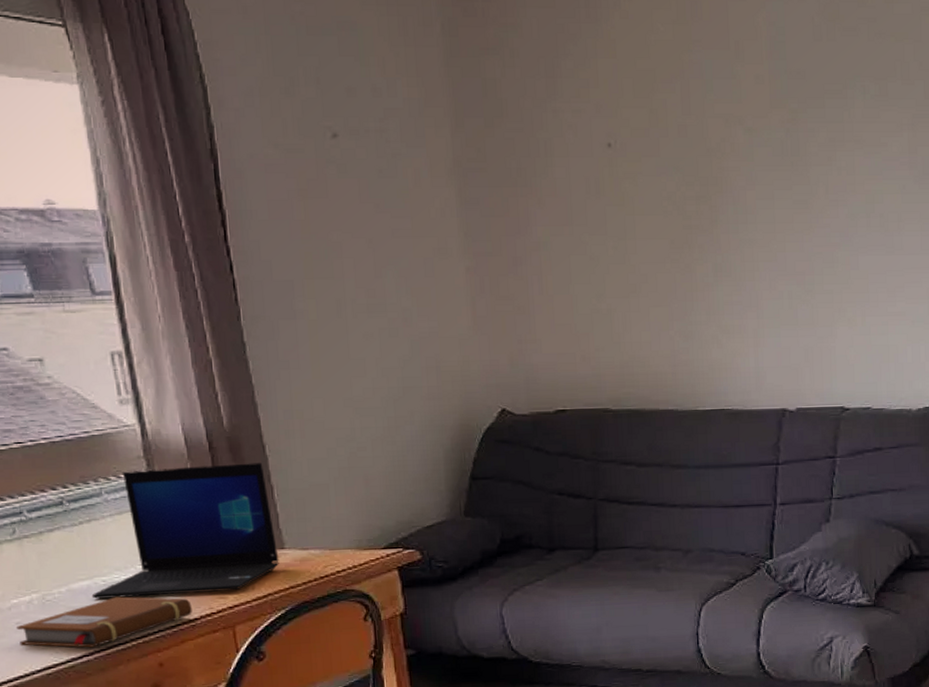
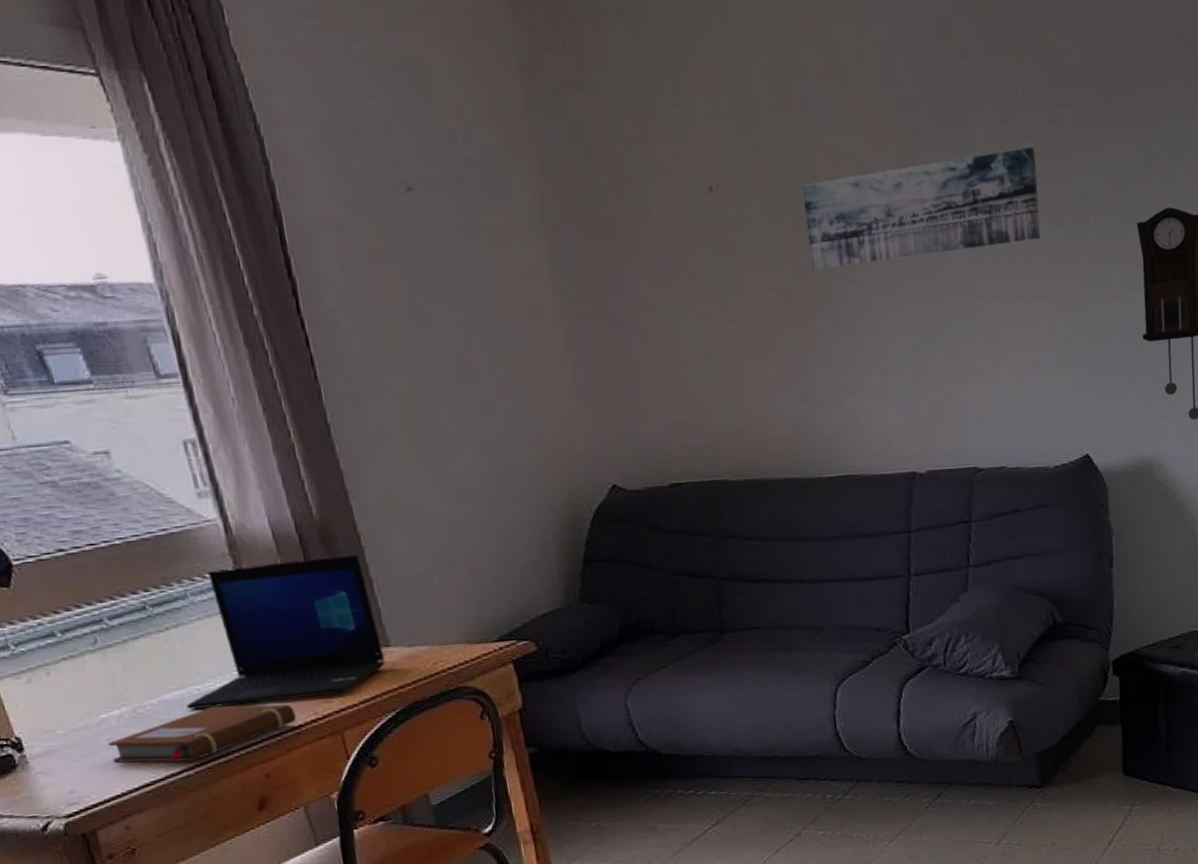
wall art: none [694,118,912,221] -> present [802,147,1041,270]

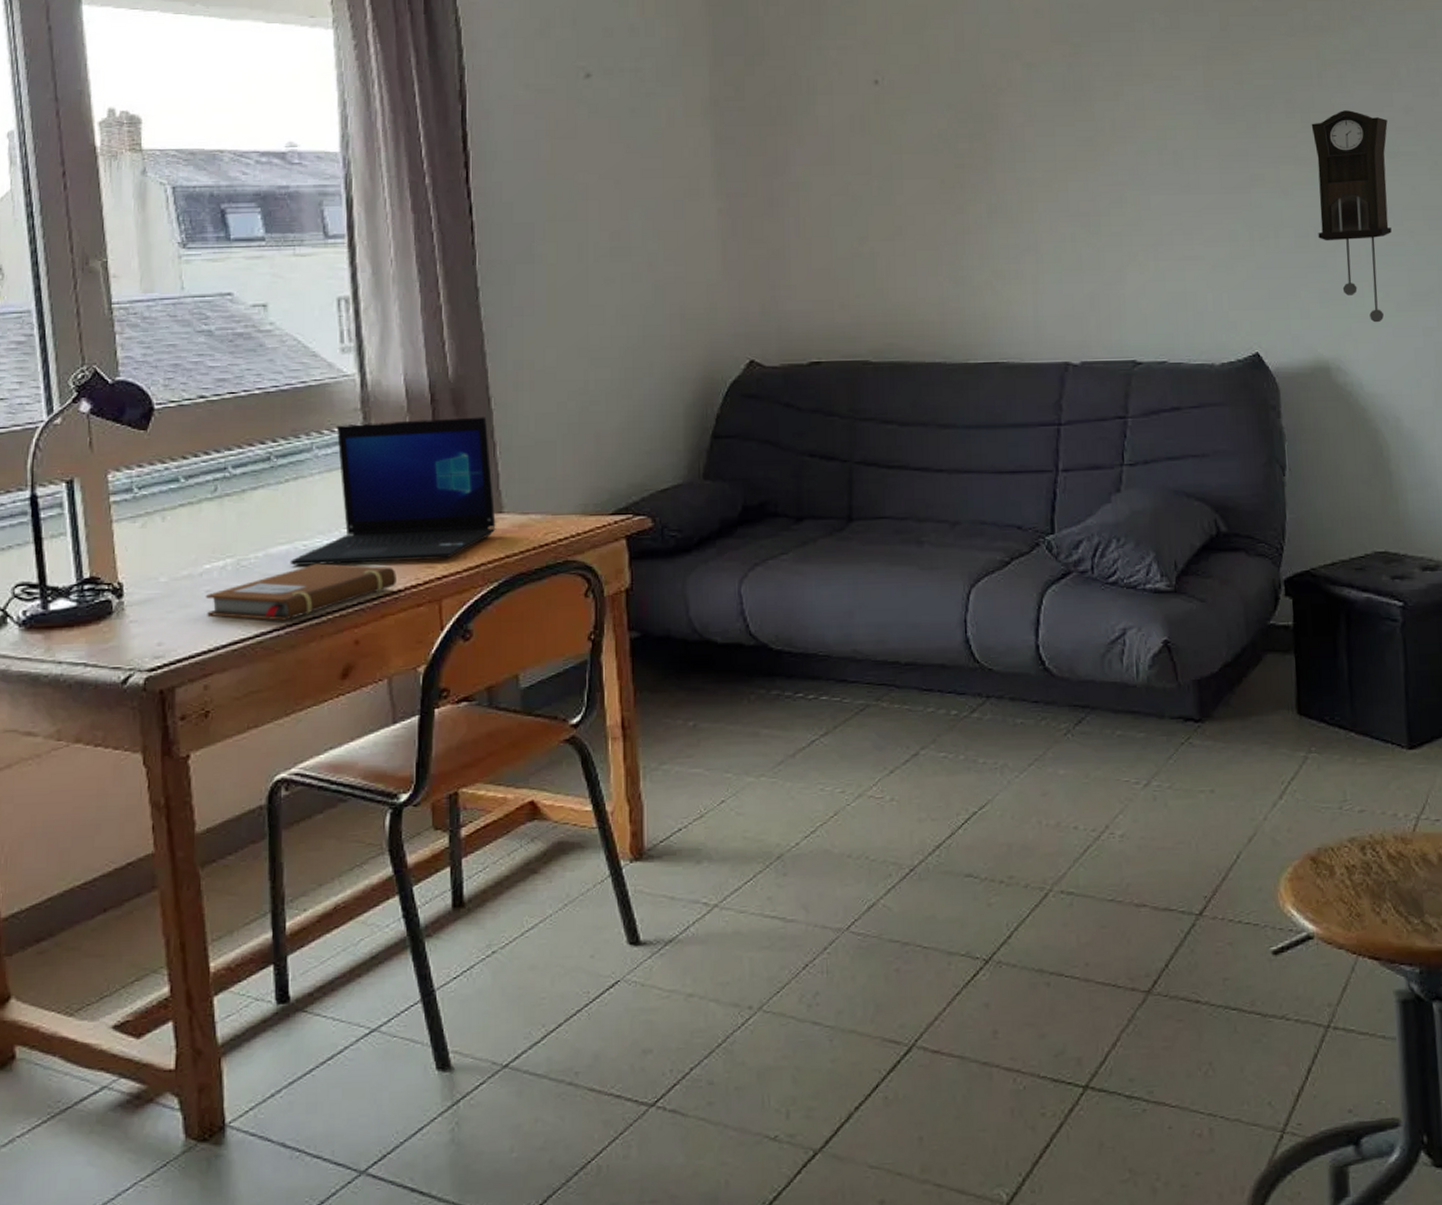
wall art: present [802,147,1041,270] -> none [967,51,1209,160]

